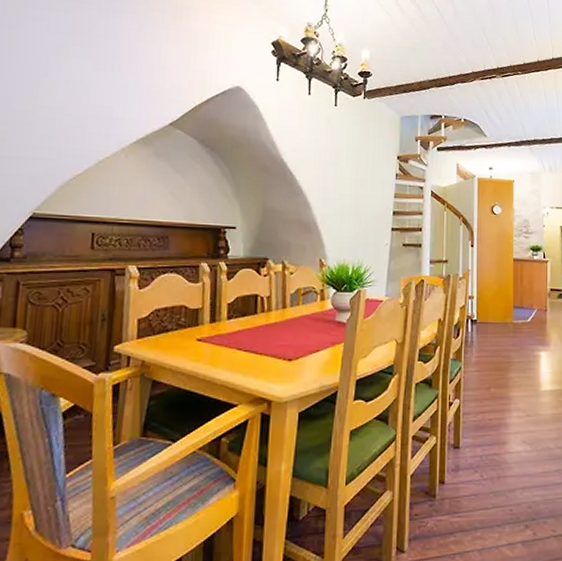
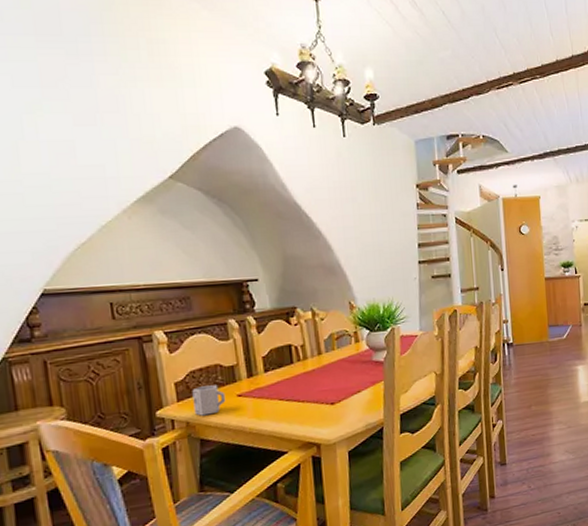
cup: none [151,326,186,356] -> present [192,385,226,416]

